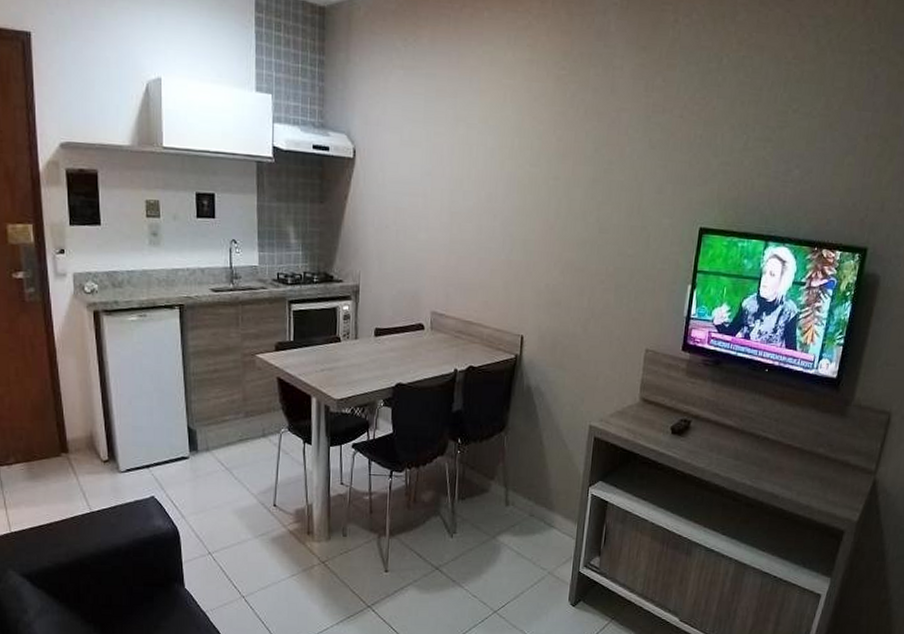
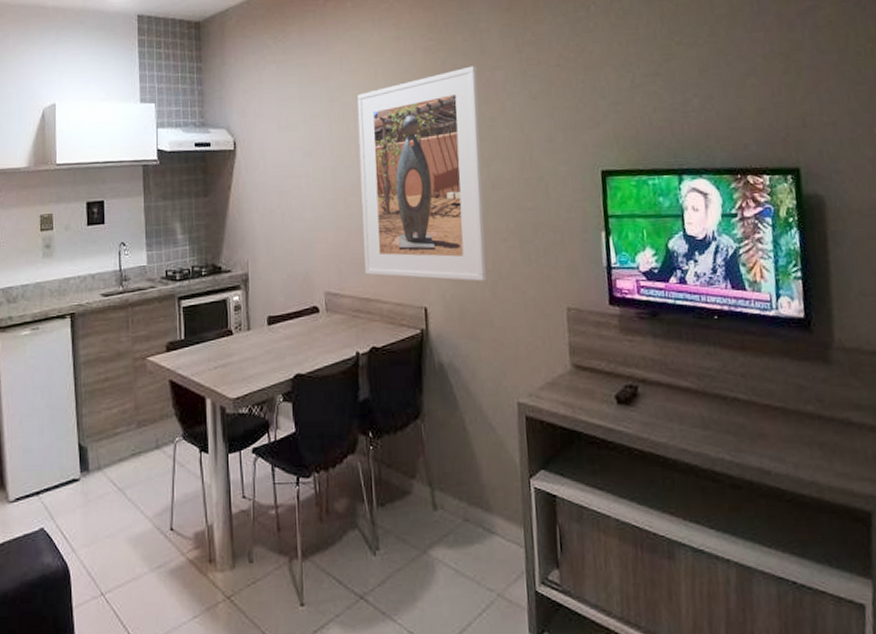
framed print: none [471,104,604,317] -> present [357,66,487,281]

